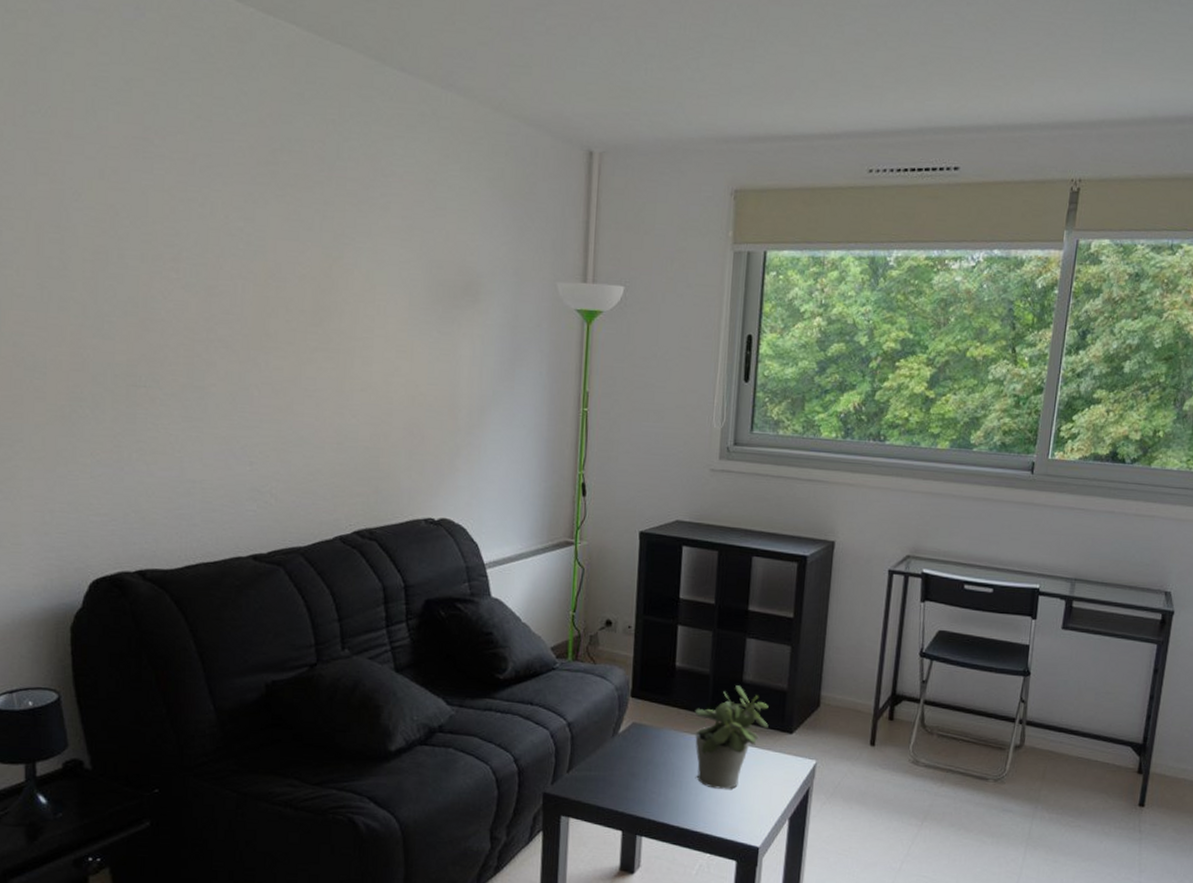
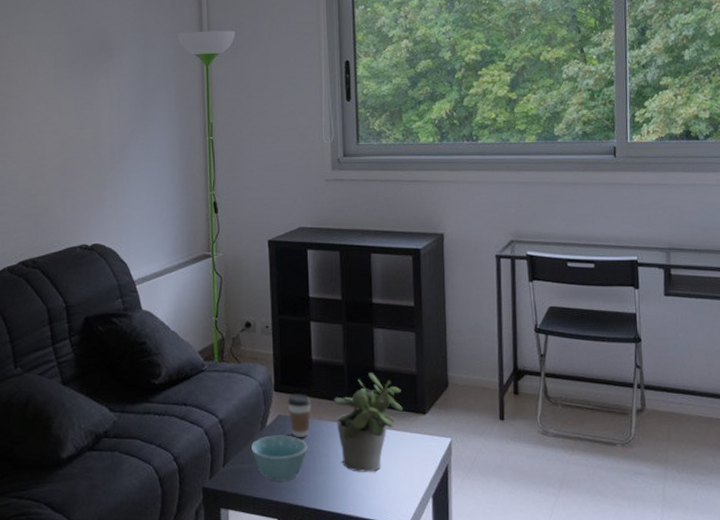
bowl: none [600,743,661,793] -> present [251,435,308,482]
coffee cup: none [643,701,670,748] -> present [287,394,311,437]

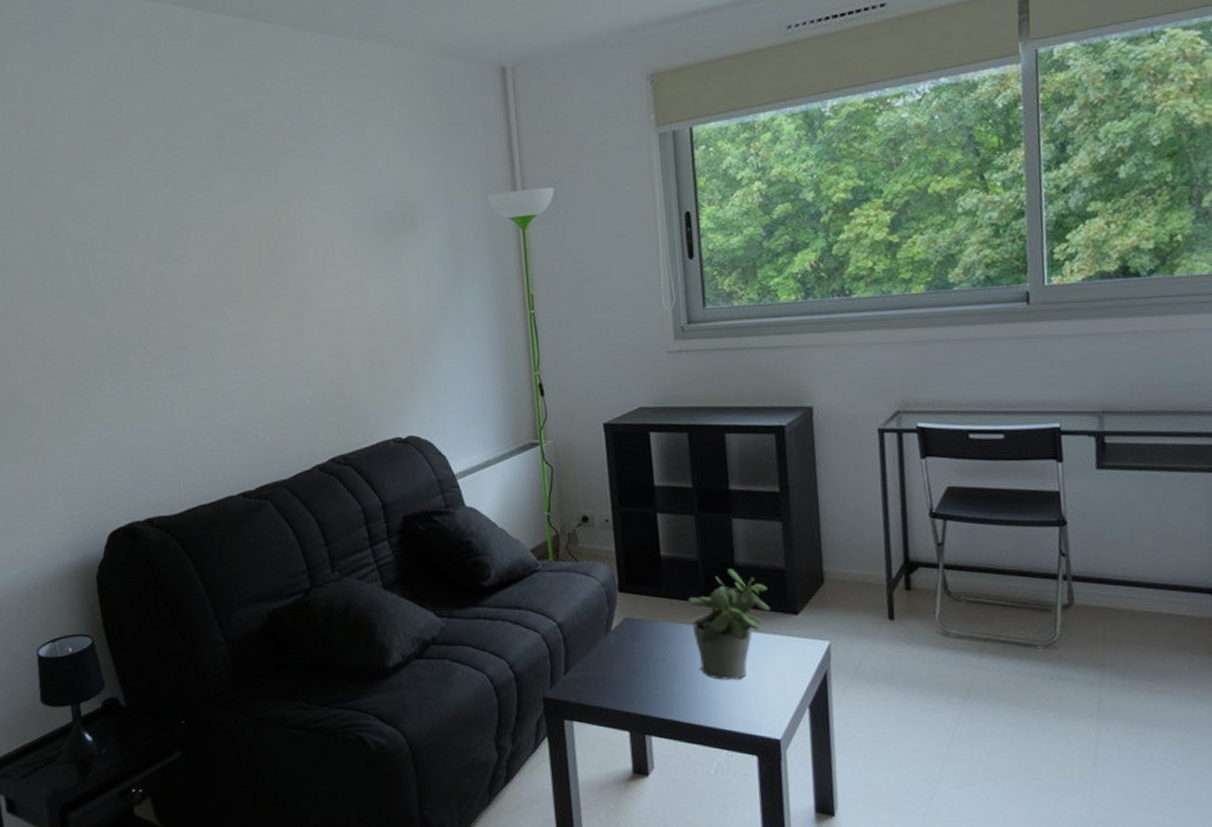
bowl: present [251,435,308,482] -> none [595,640,660,691]
coffee cup: present [287,394,311,437] -> none [634,594,663,642]

